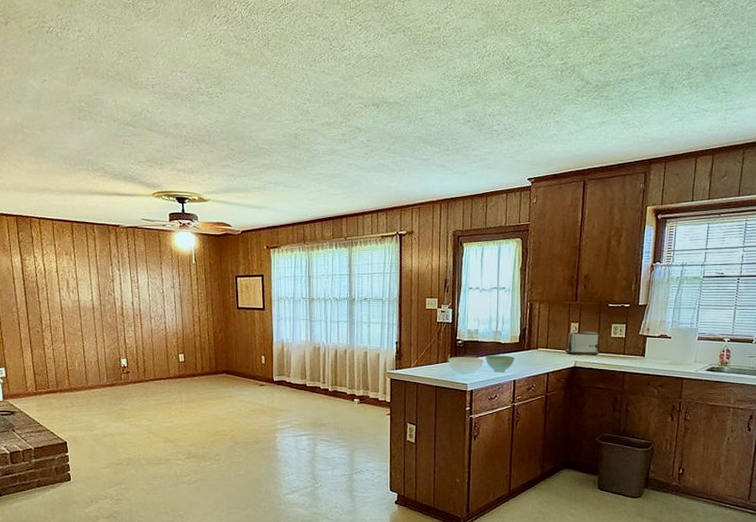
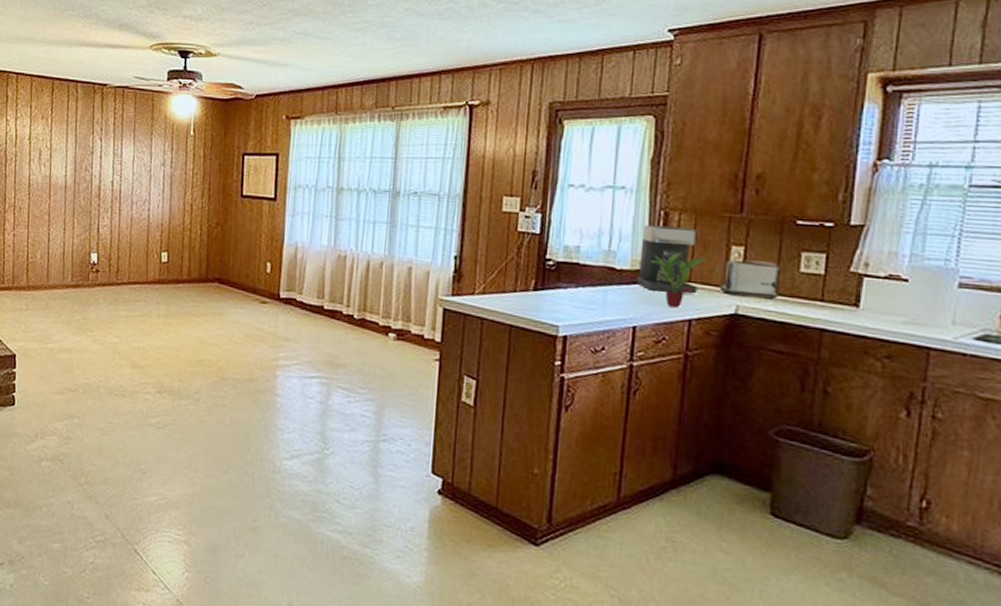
bowl: present [448,357,484,375] -> none [530,284,587,312]
bowl: present [485,355,515,373] -> none [588,285,636,314]
coffee maker: none [515,312,552,356] -> present [637,224,698,294]
potted plant: none [521,329,558,366] -> present [648,252,710,309]

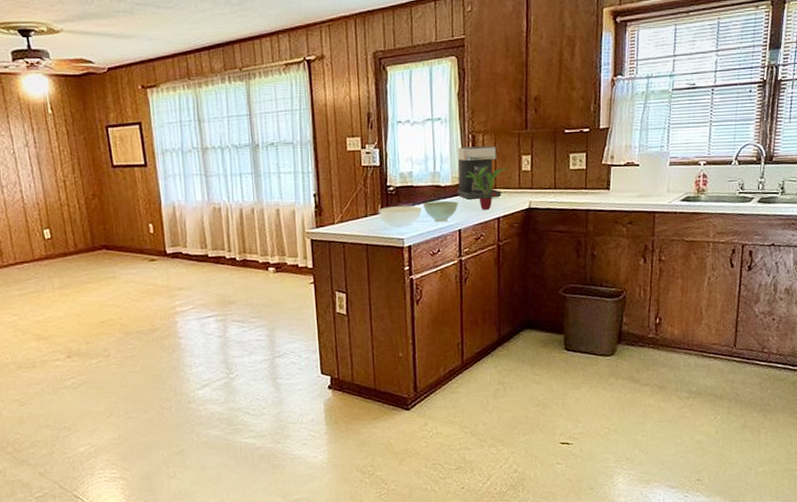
bowl: none [530,284,587,312] -> present [378,205,422,228]
bowl: none [588,285,636,314] -> present [422,200,458,223]
toaster: present [719,258,783,300] -> none [516,164,559,195]

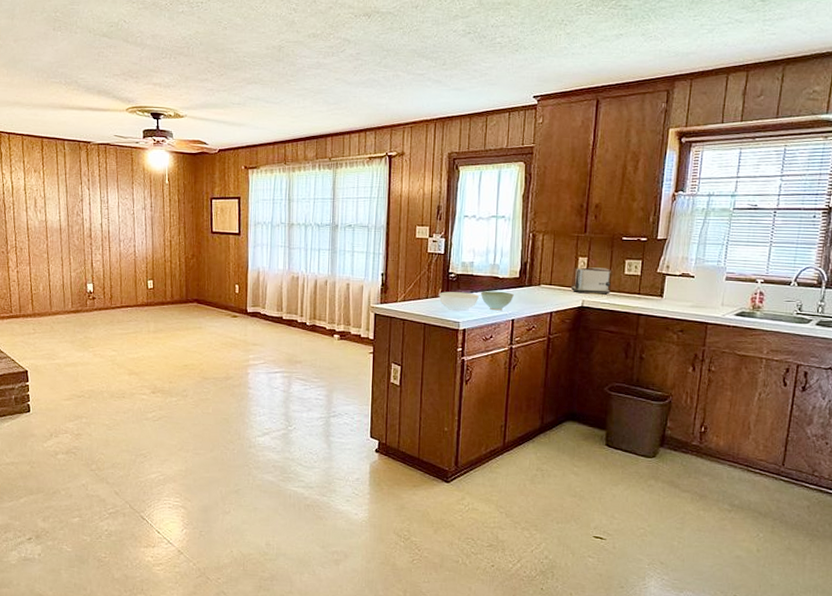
coffee maker: present [457,145,502,200] -> none [514,244,556,294]
potted plant: present [464,166,508,211] -> none [522,263,564,305]
toaster: none [516,164,559,195] -> present [570,267,614,295]

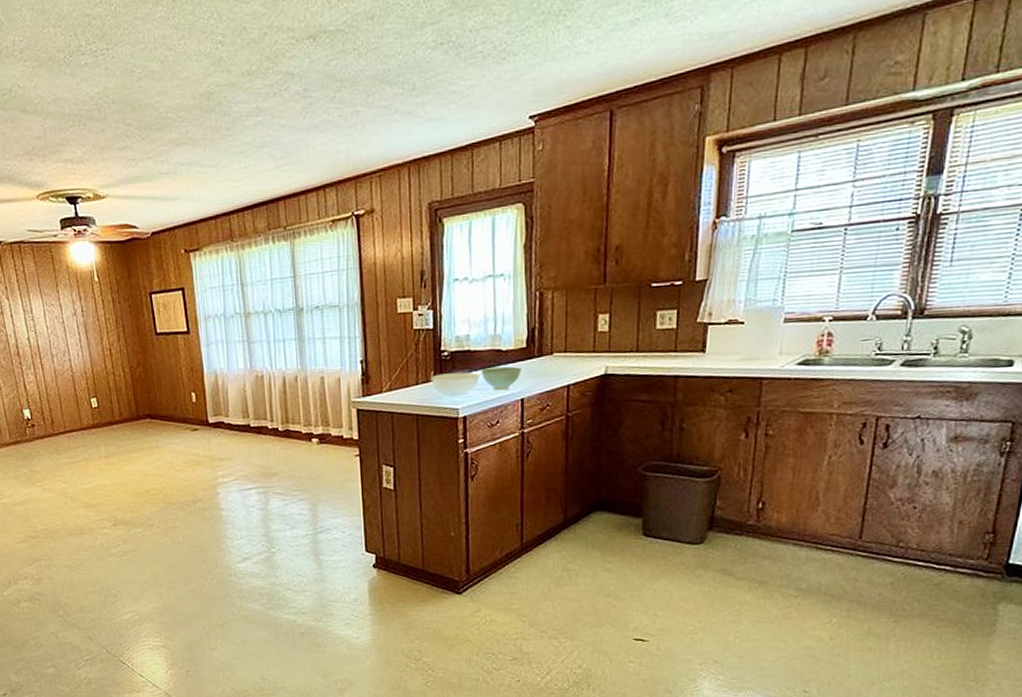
toaster: present [570,267,614,295] -> none [590,324,642,359]

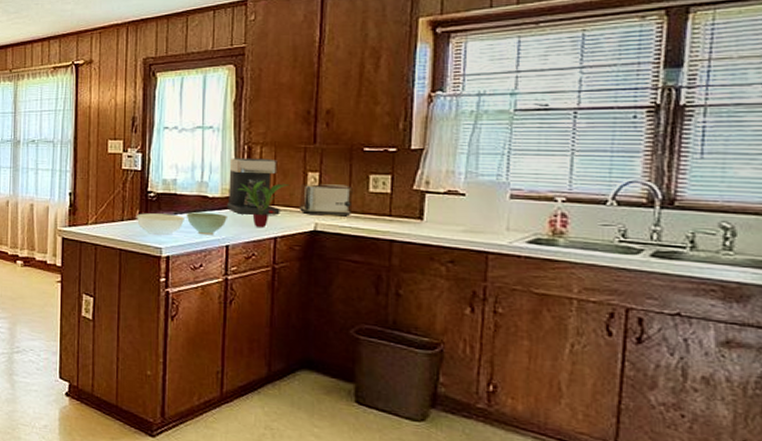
coffee maker: none [521,303,573,365] -> present [227,158,280,215]
potted plant: none [529,327,581,378] -> present [236,180,289,228]
toaster: none [590,324,642,359] -> present [299,183,354,217]

